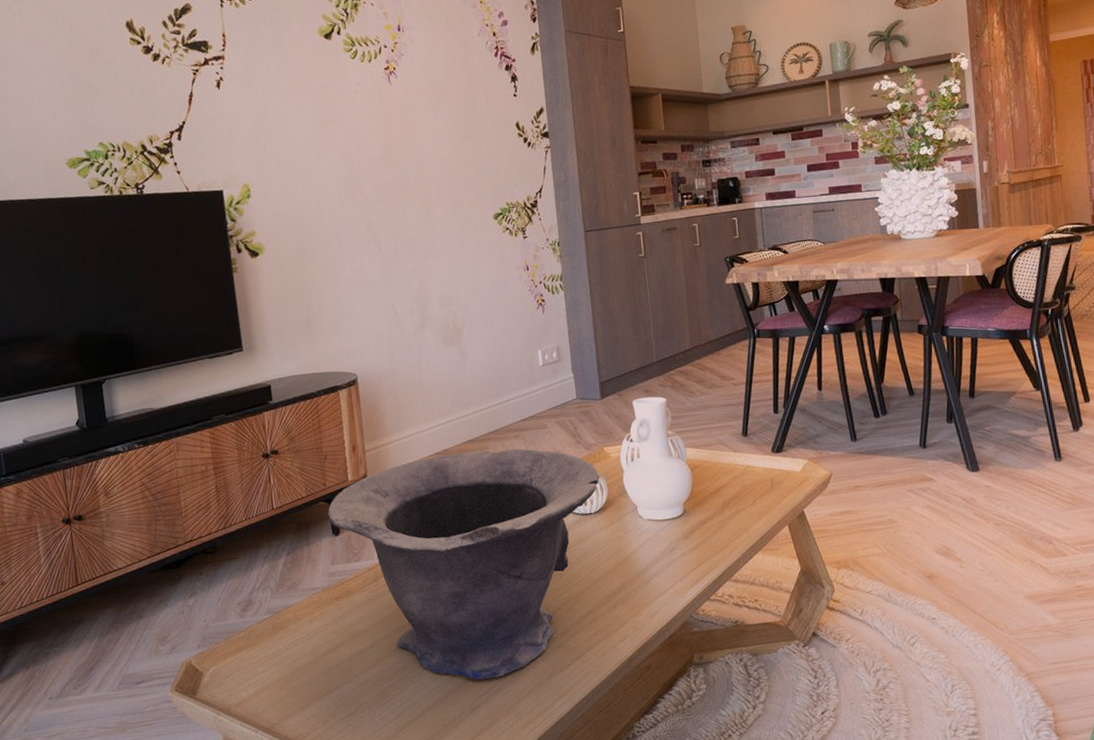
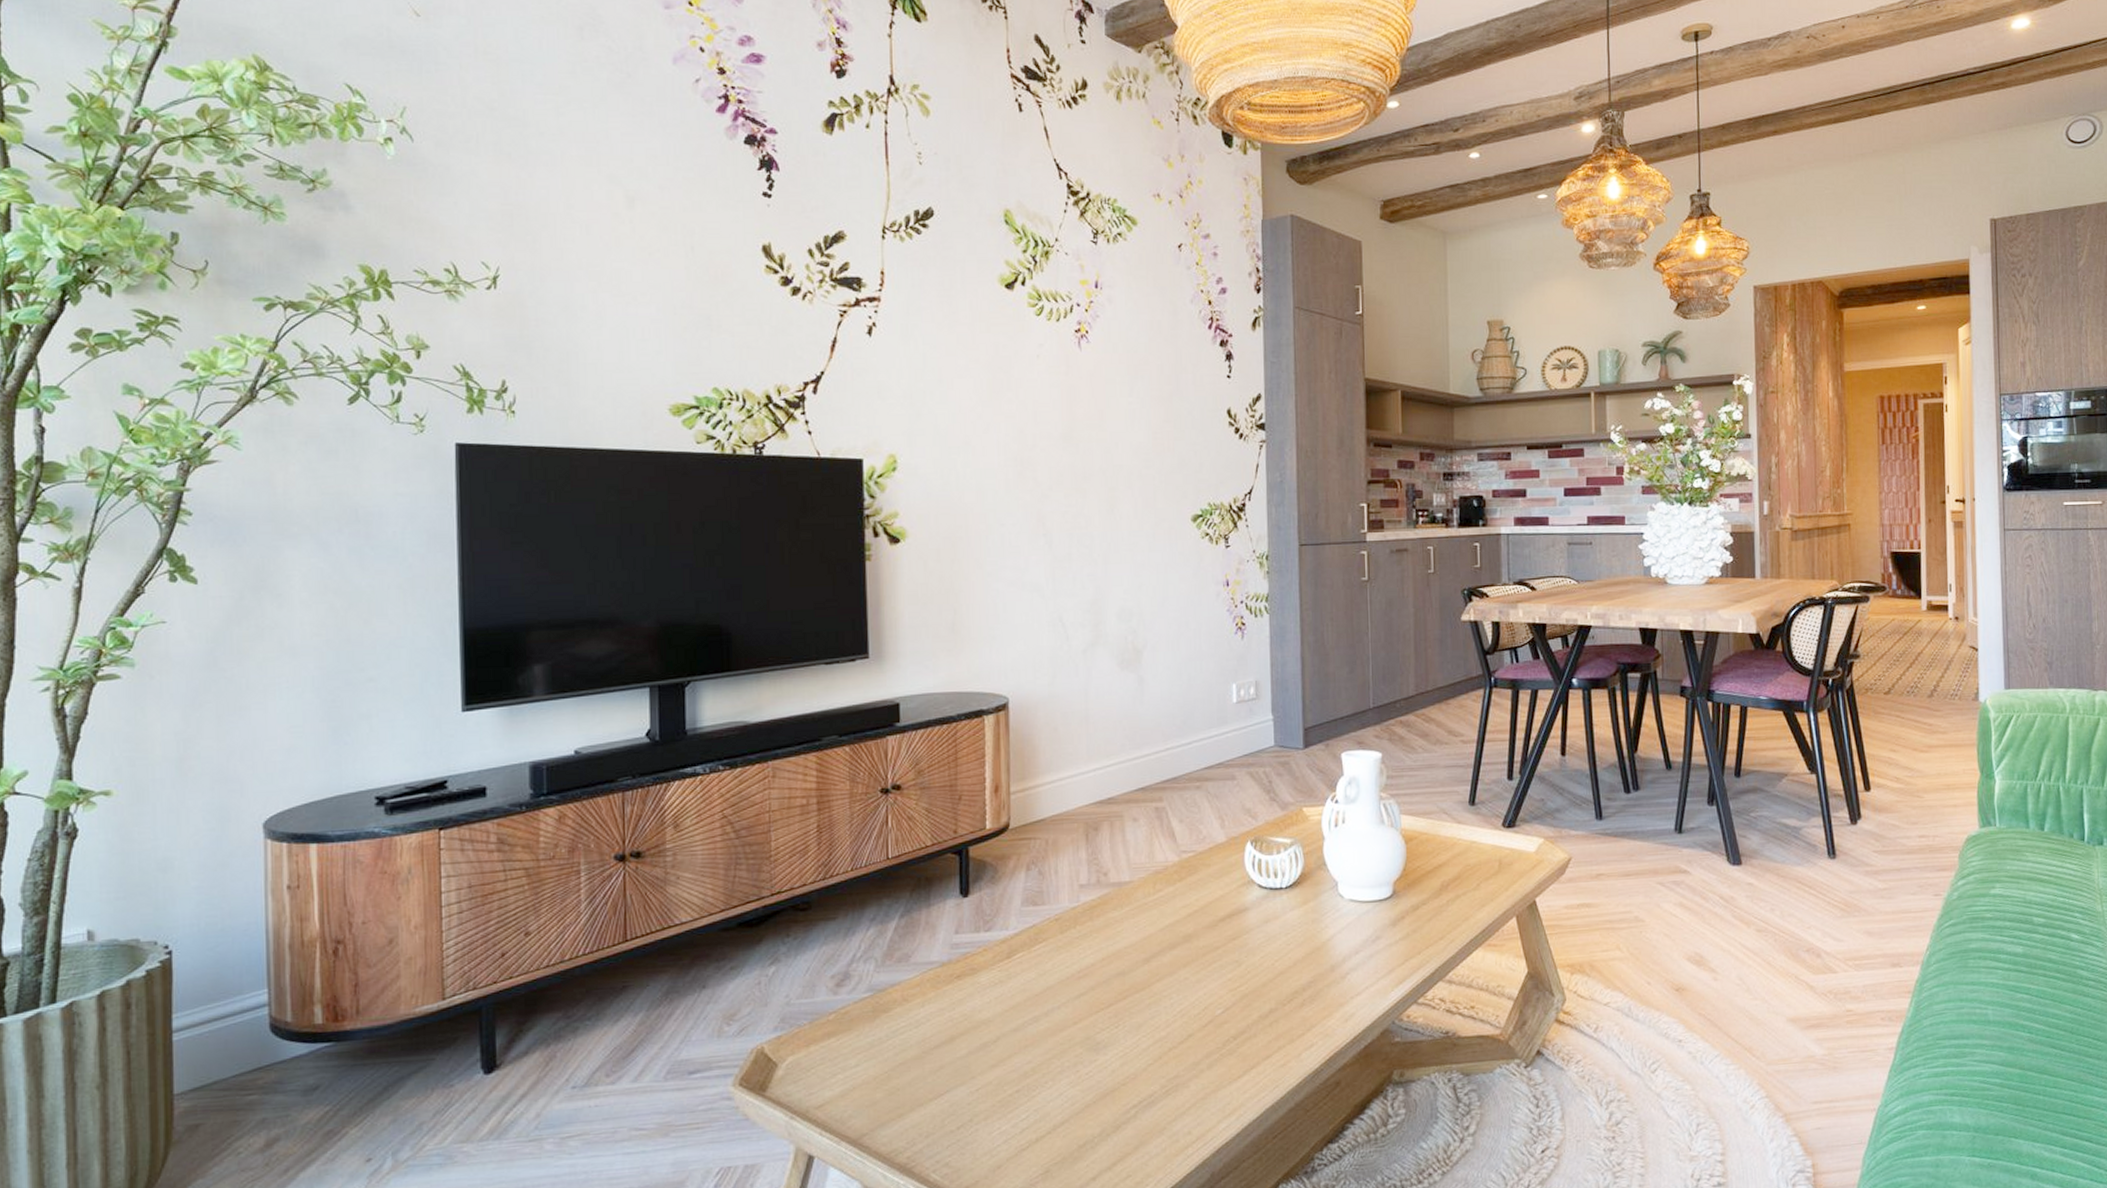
decorative bowl: present [328,448,600,681] -> none [956,801,1295,1091]

